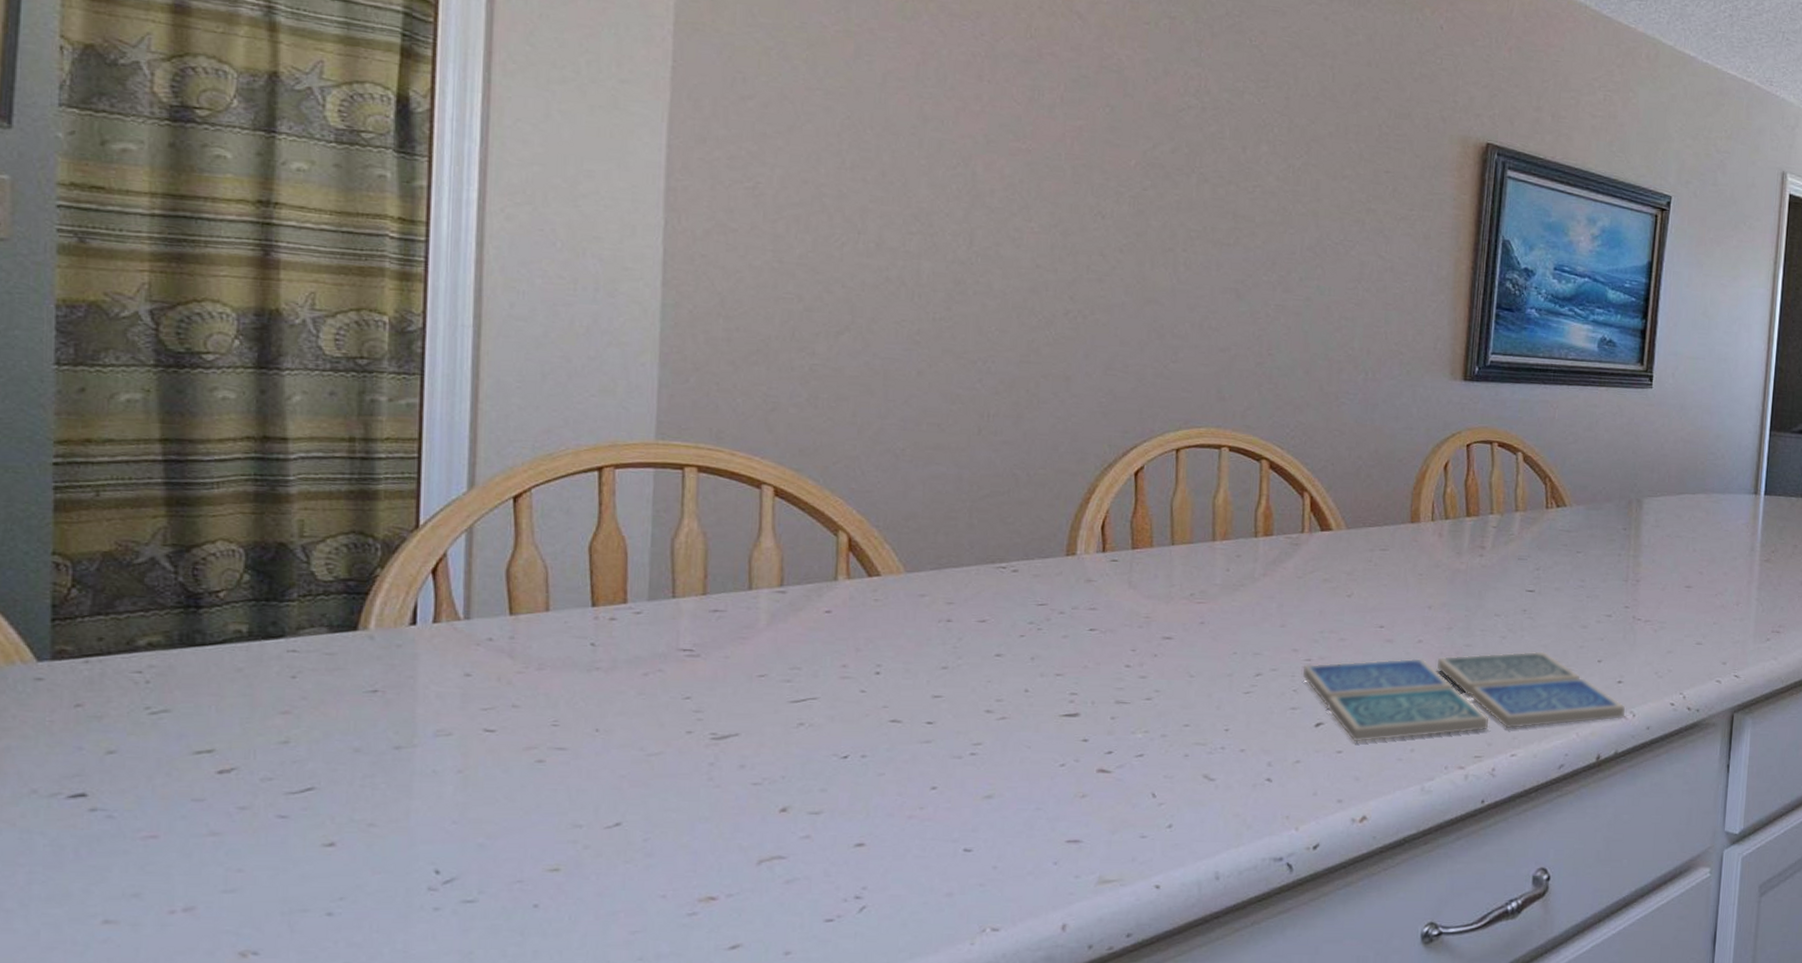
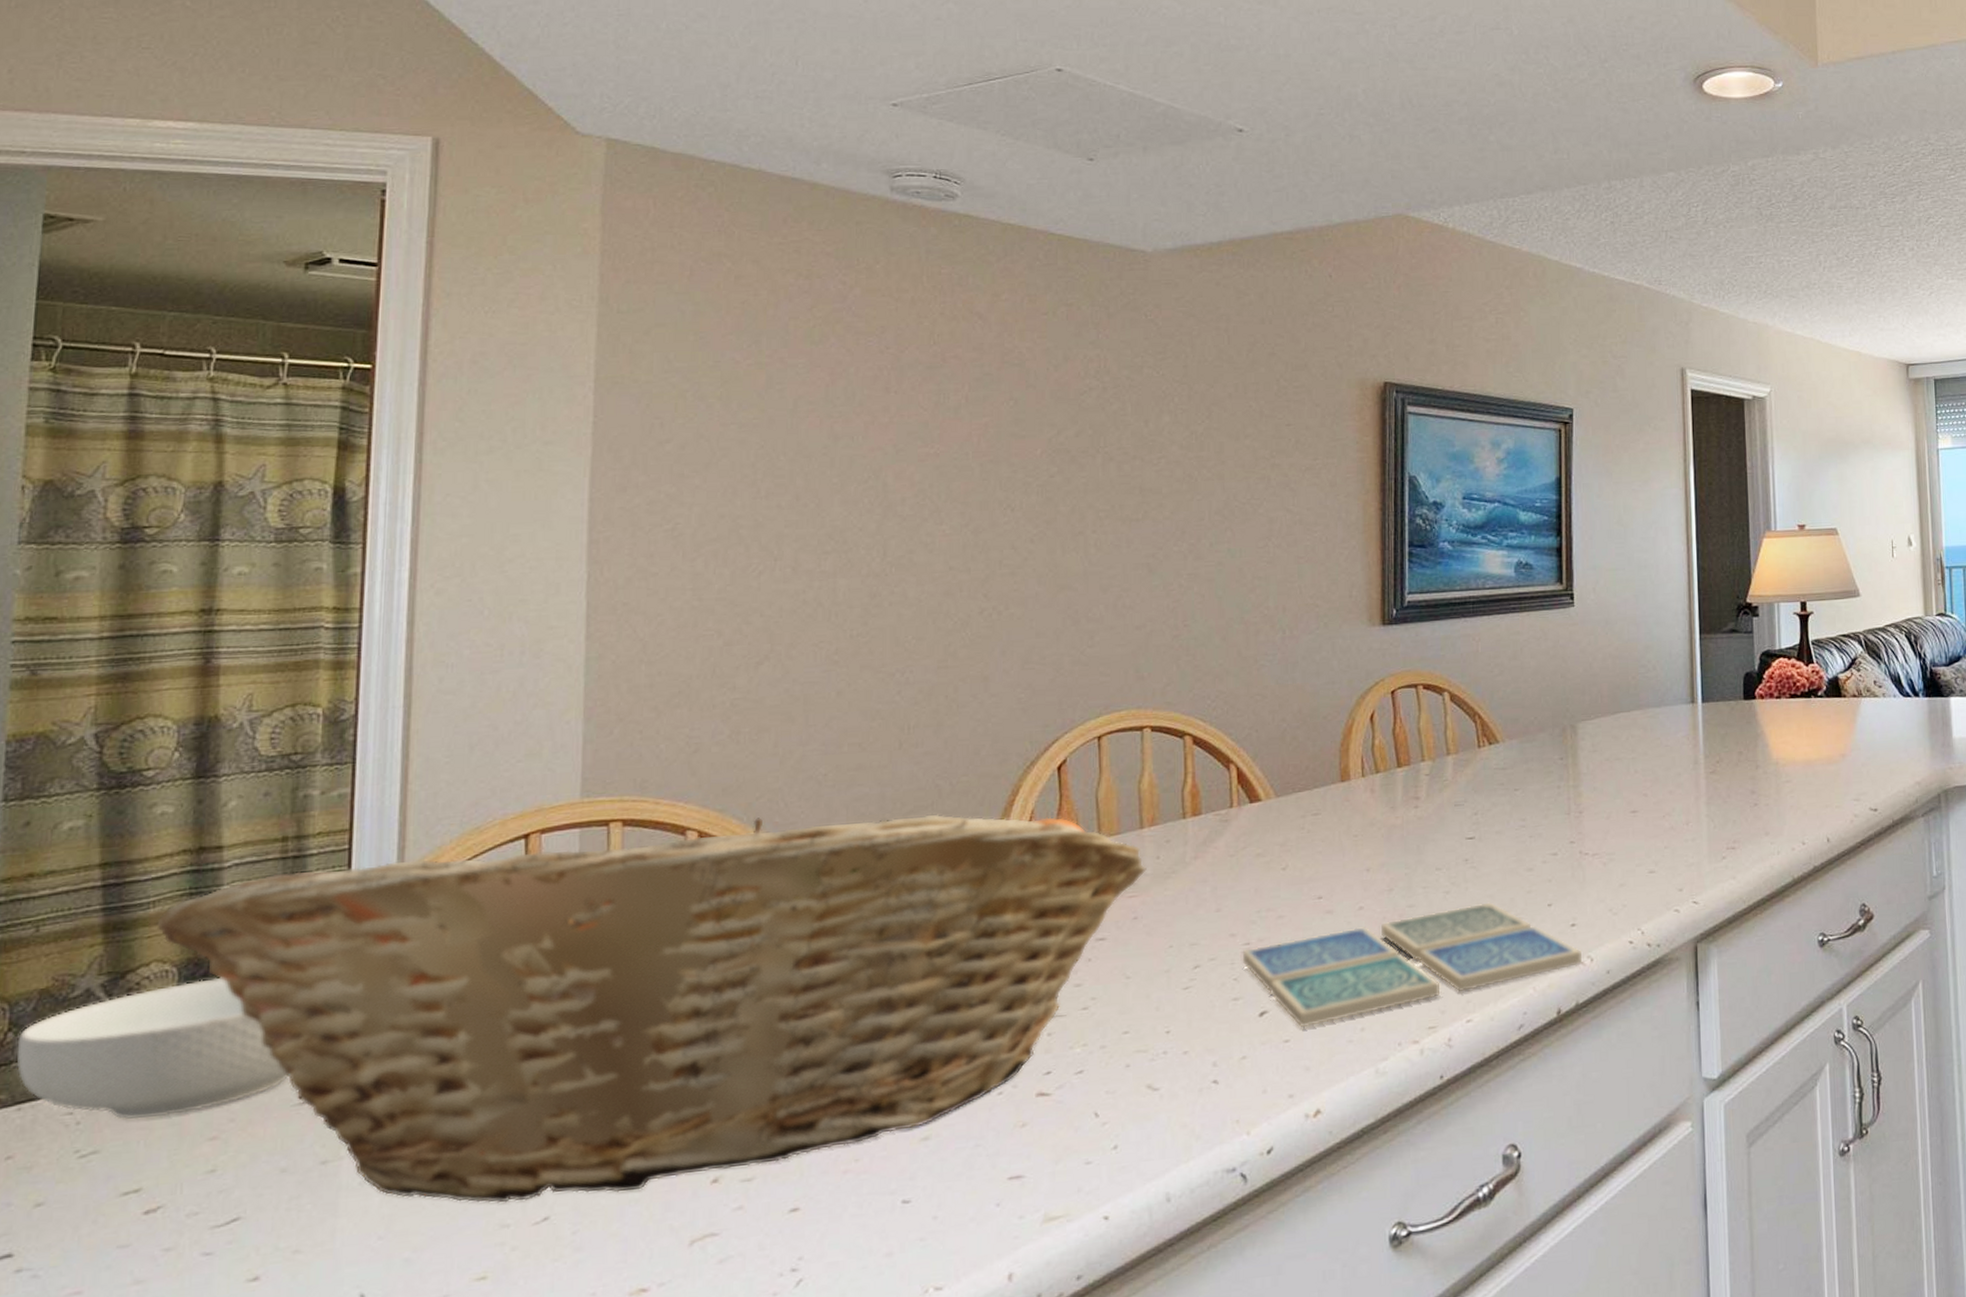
cereal bowl: none [81,562,360,687] -> present [16,977,289,1120]
fruit basket: none [221,471,1216,810] -> present [156,814,1147,1204]

